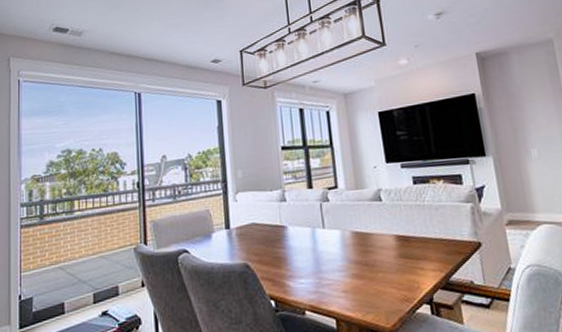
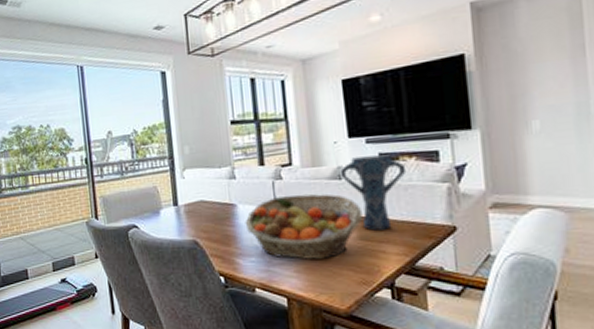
fruit basket: none [295,214,403,279] -> present [245,193,363,259]
vase: none [380,178,437,248] -> present [340,154,407,231]

